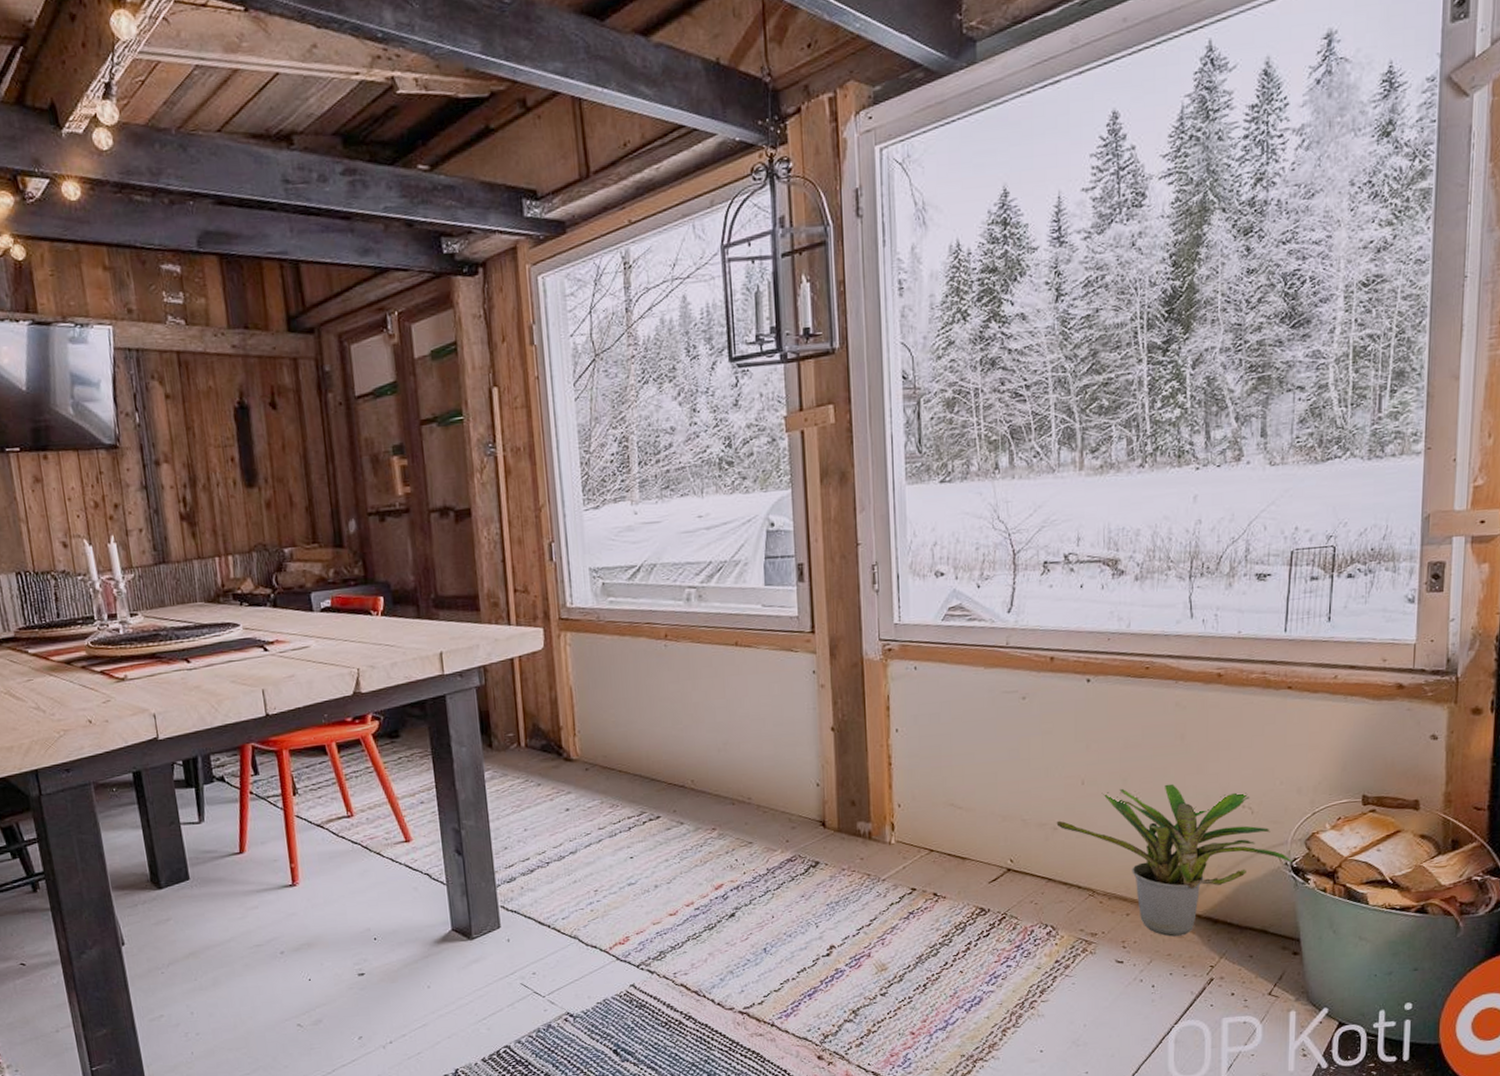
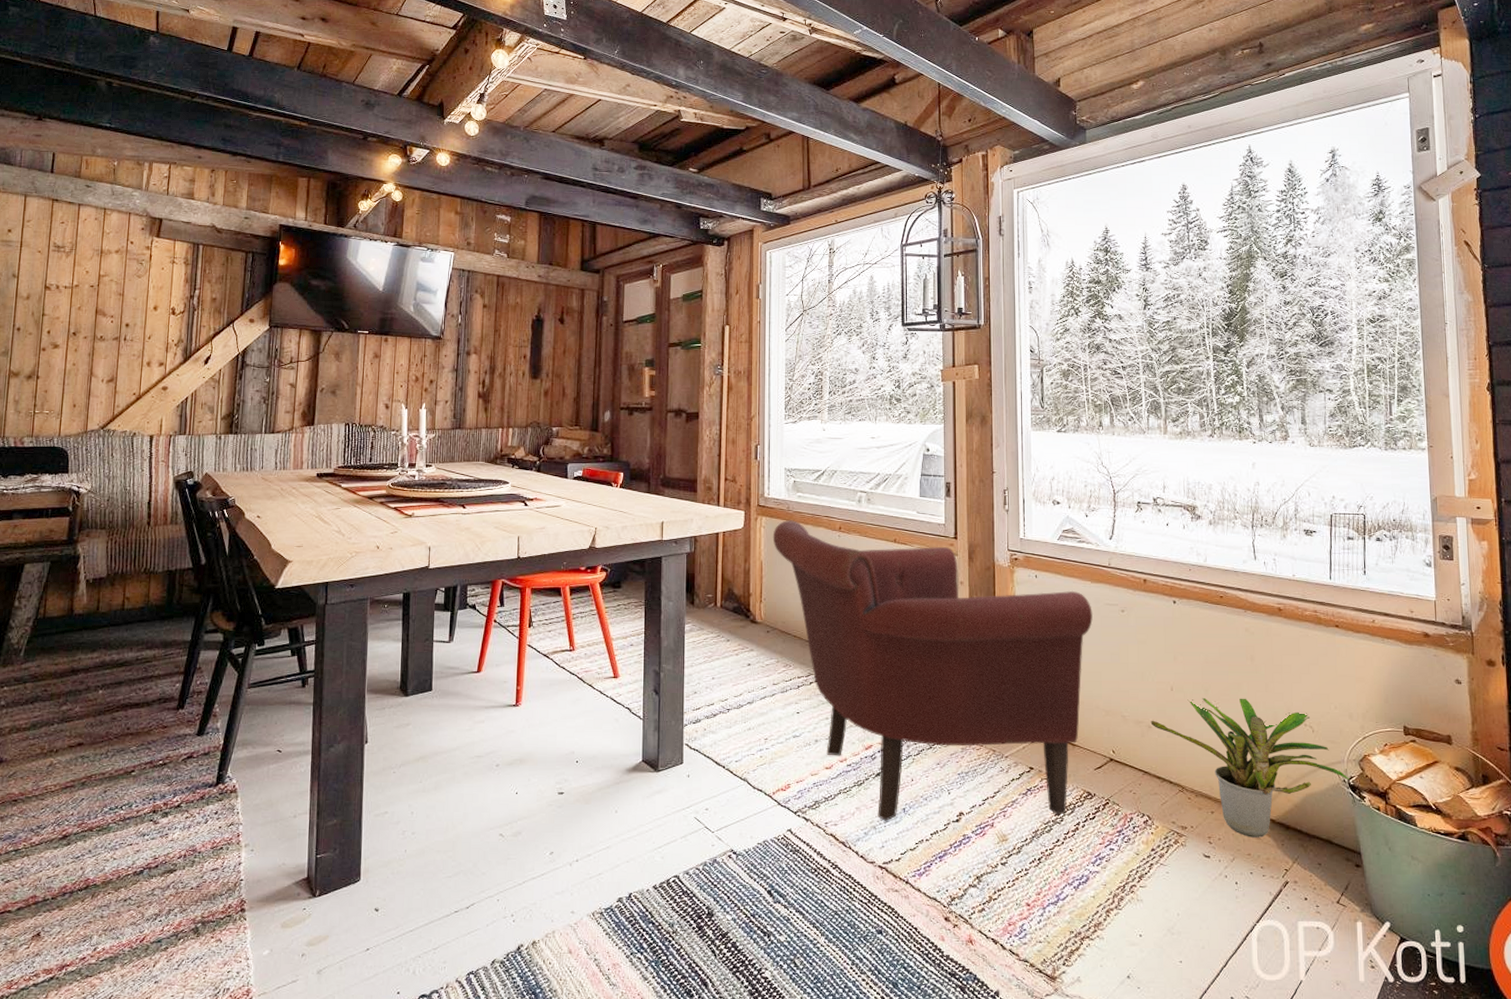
leather: none [581,631,986,964] -> present [772,519,1093,821]

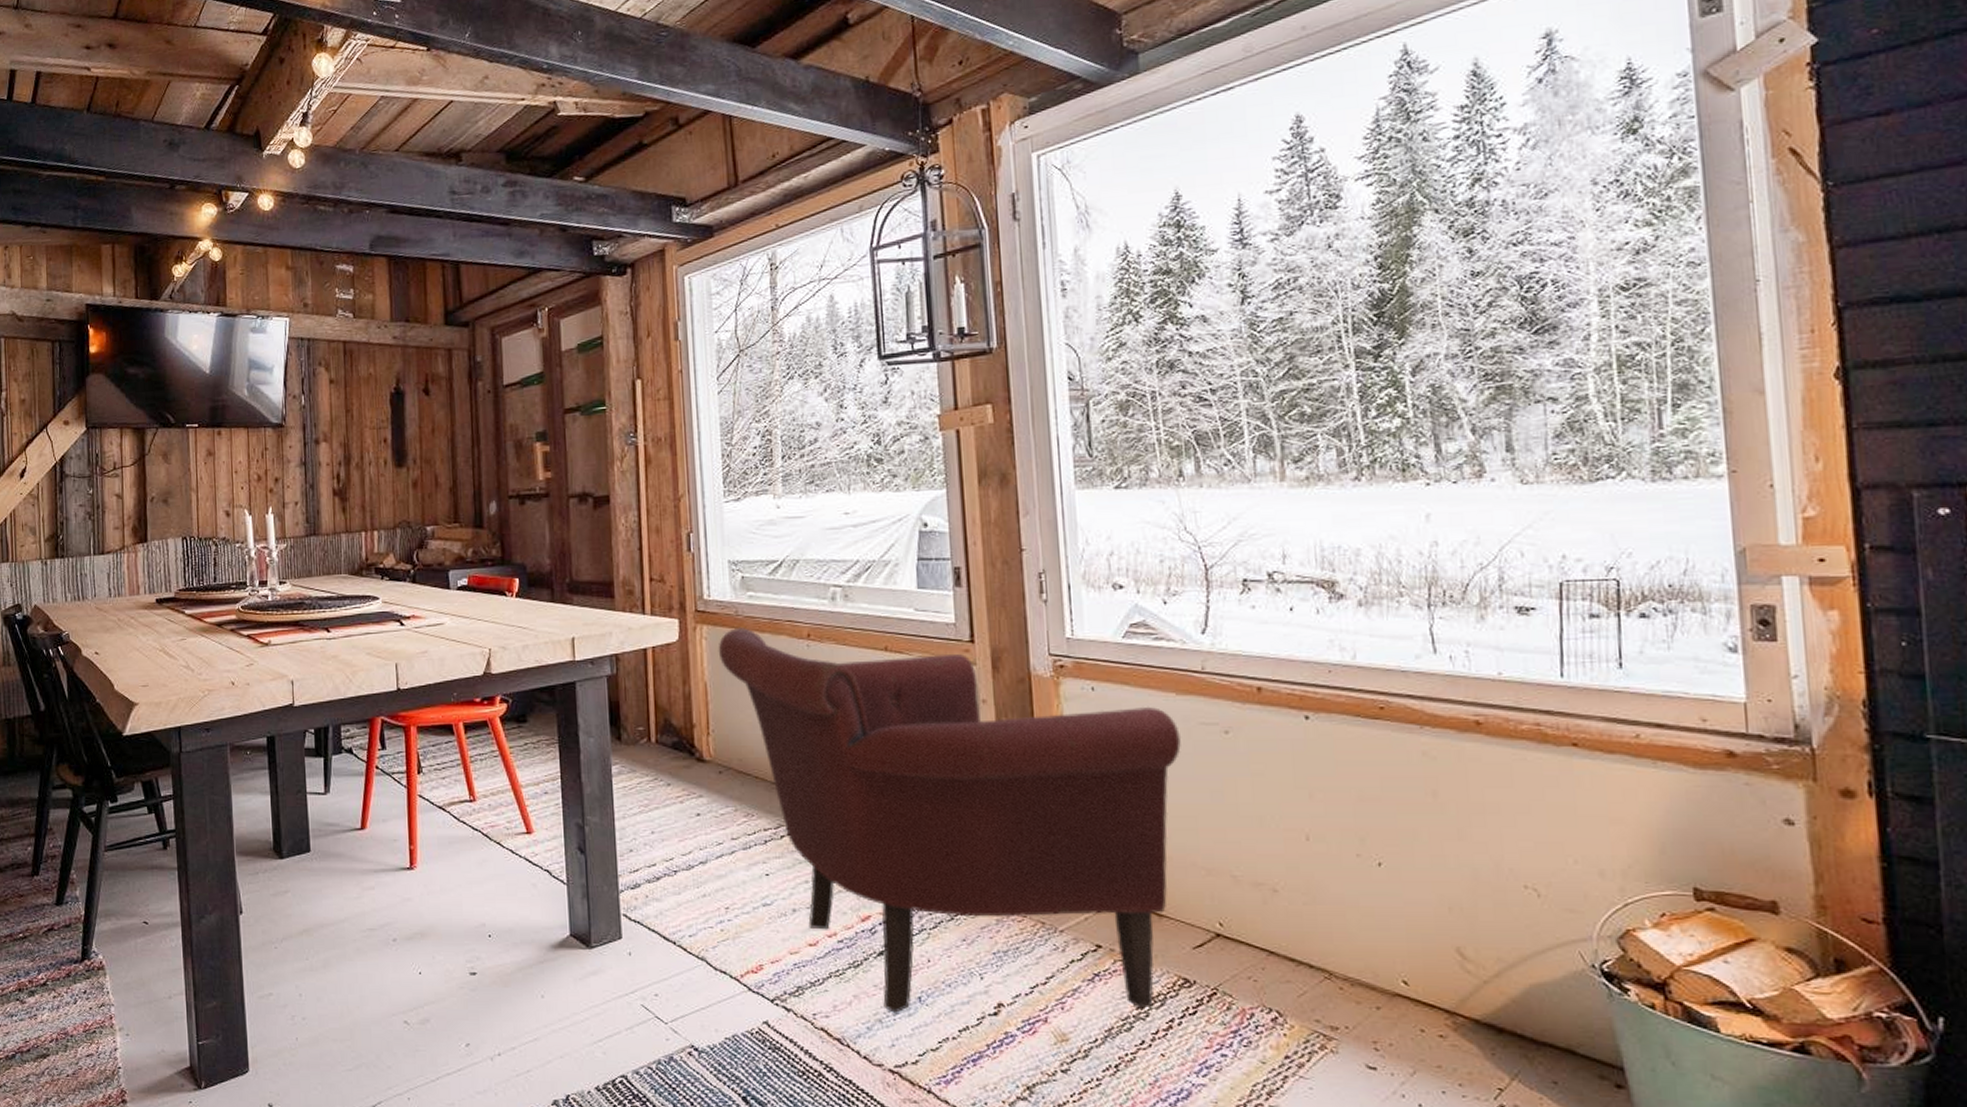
potted plant: present [1150,697,1350,838] -> none [1276,849,1602,1044]

